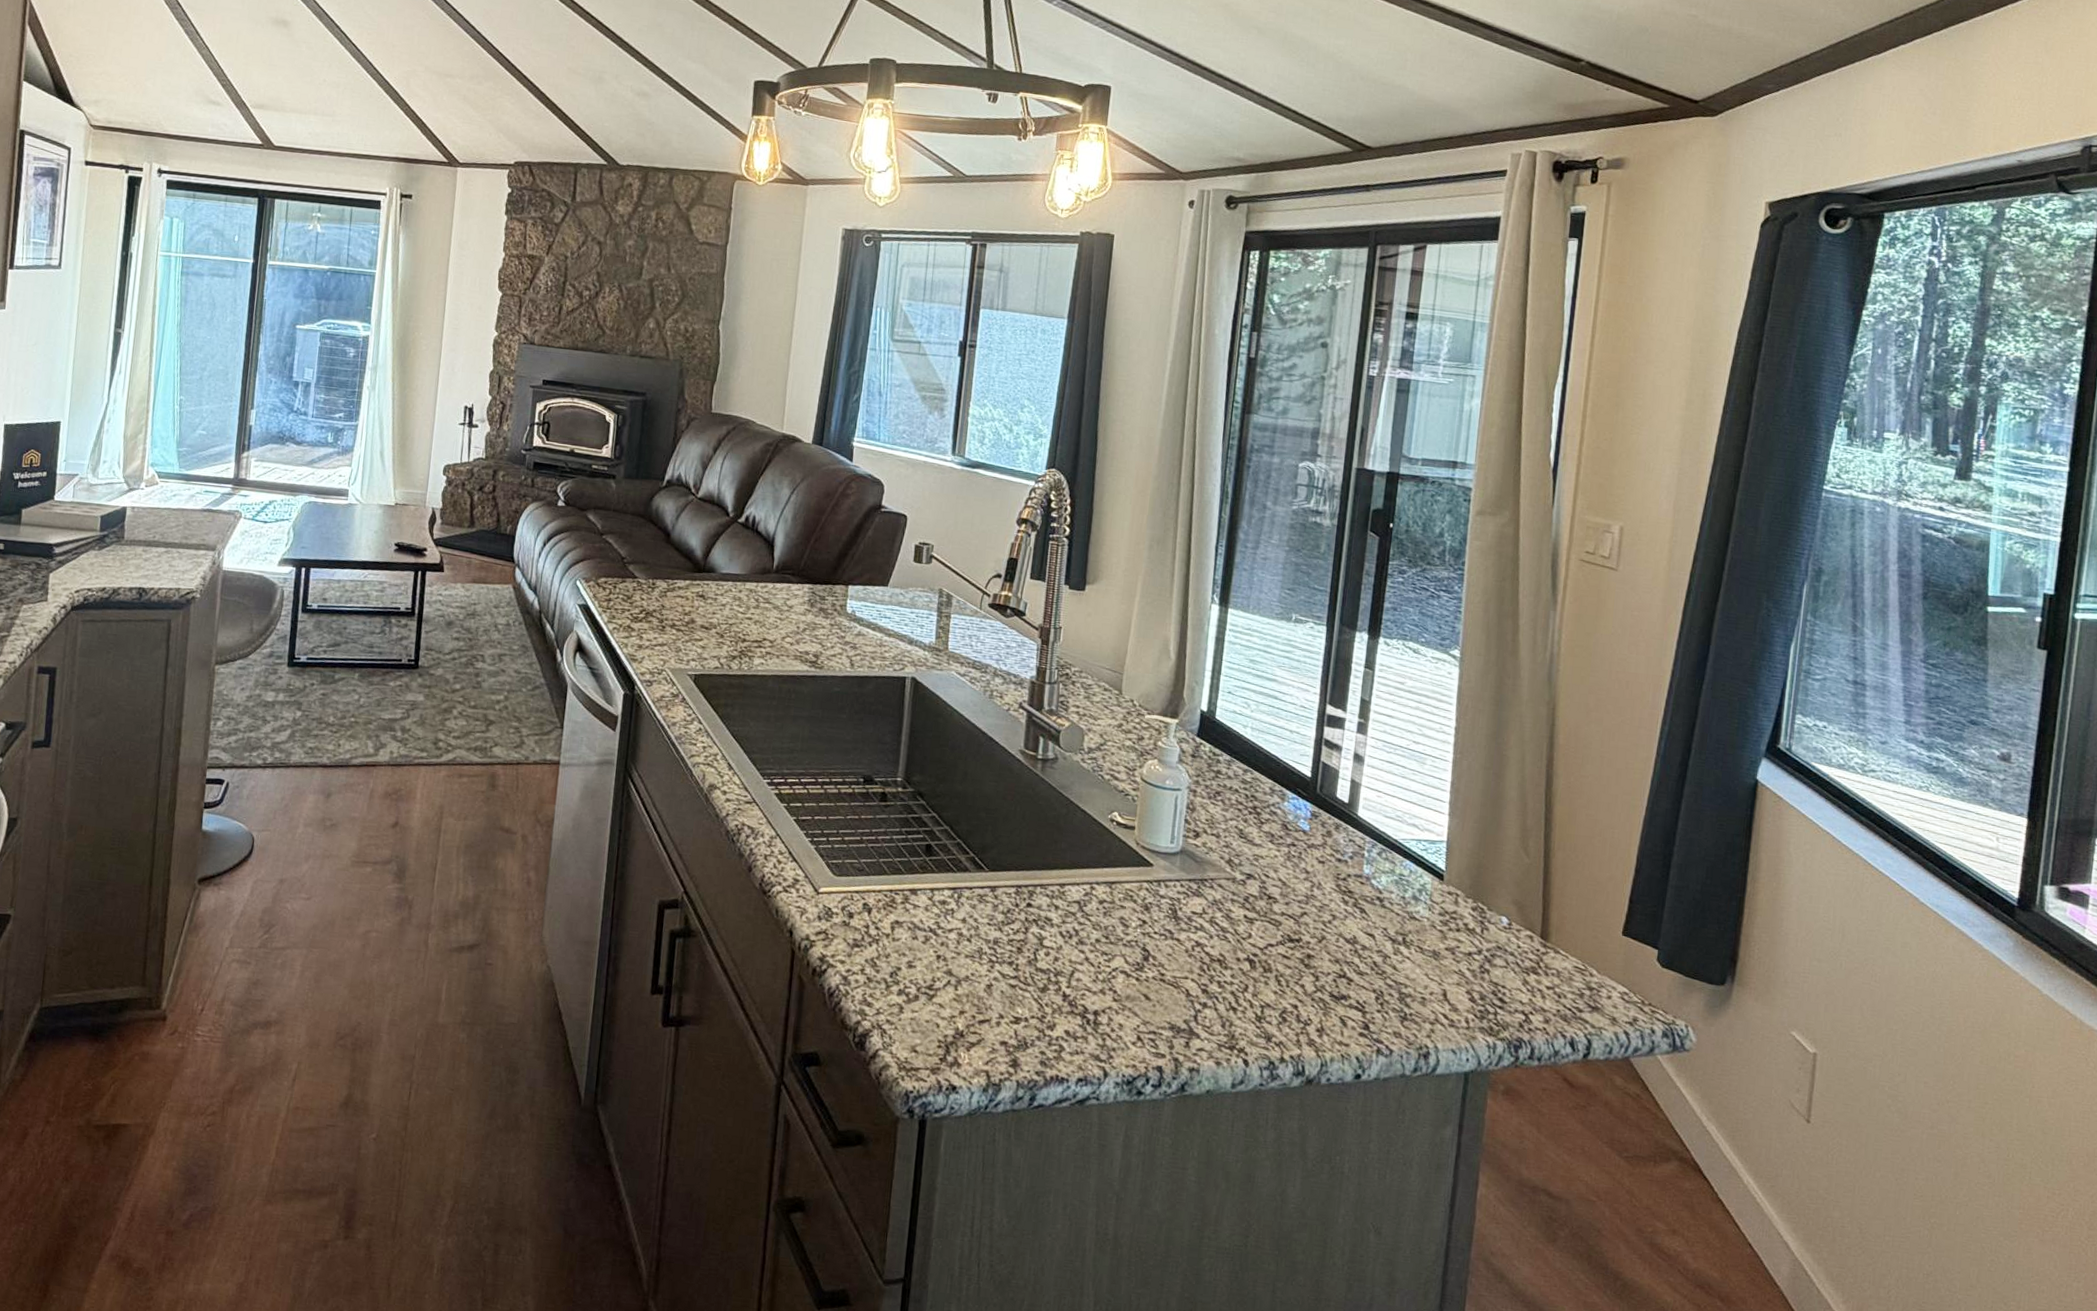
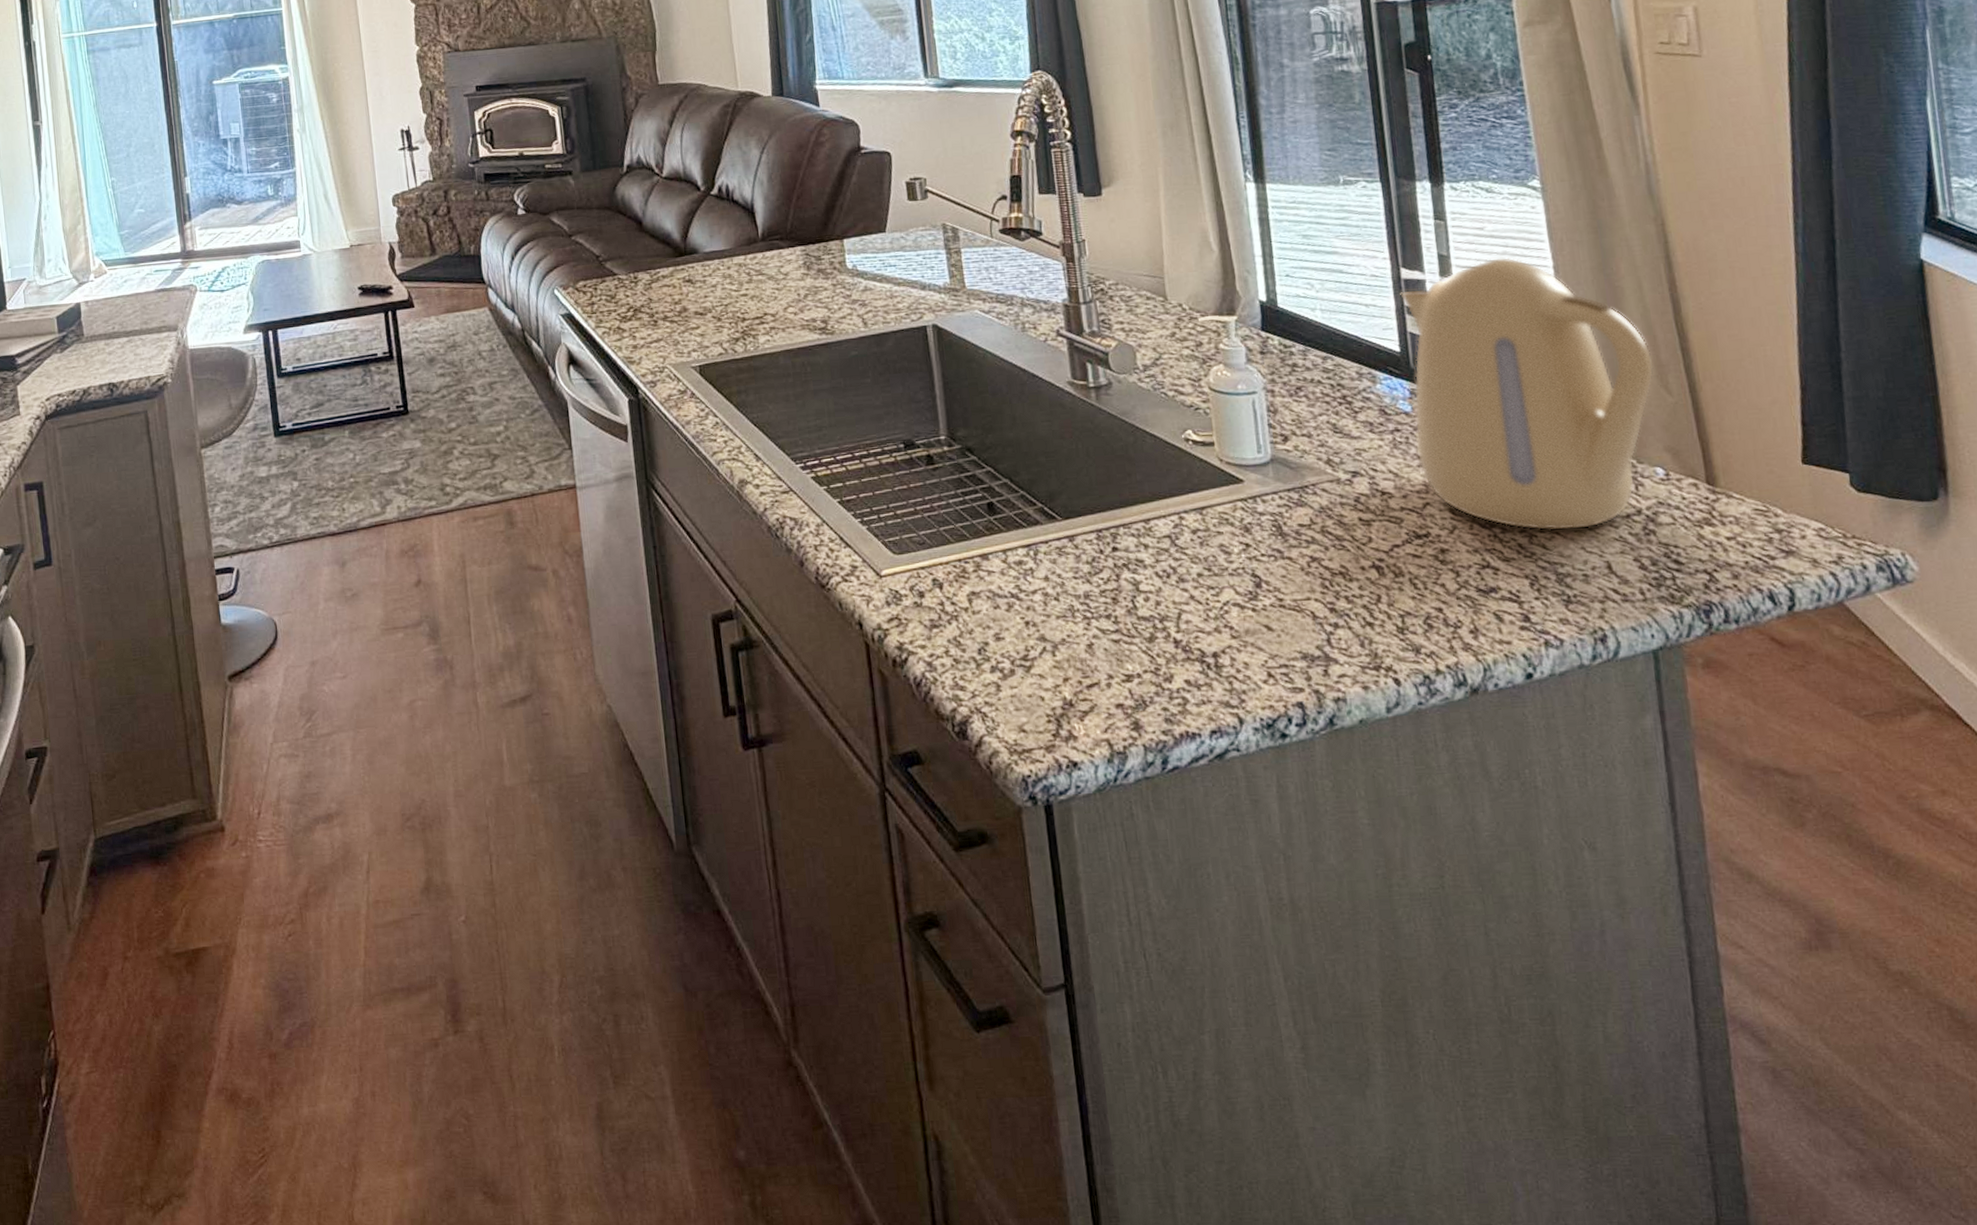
kettle: none [1305,710,1520,959] -> present [1400,257,1654,531]

